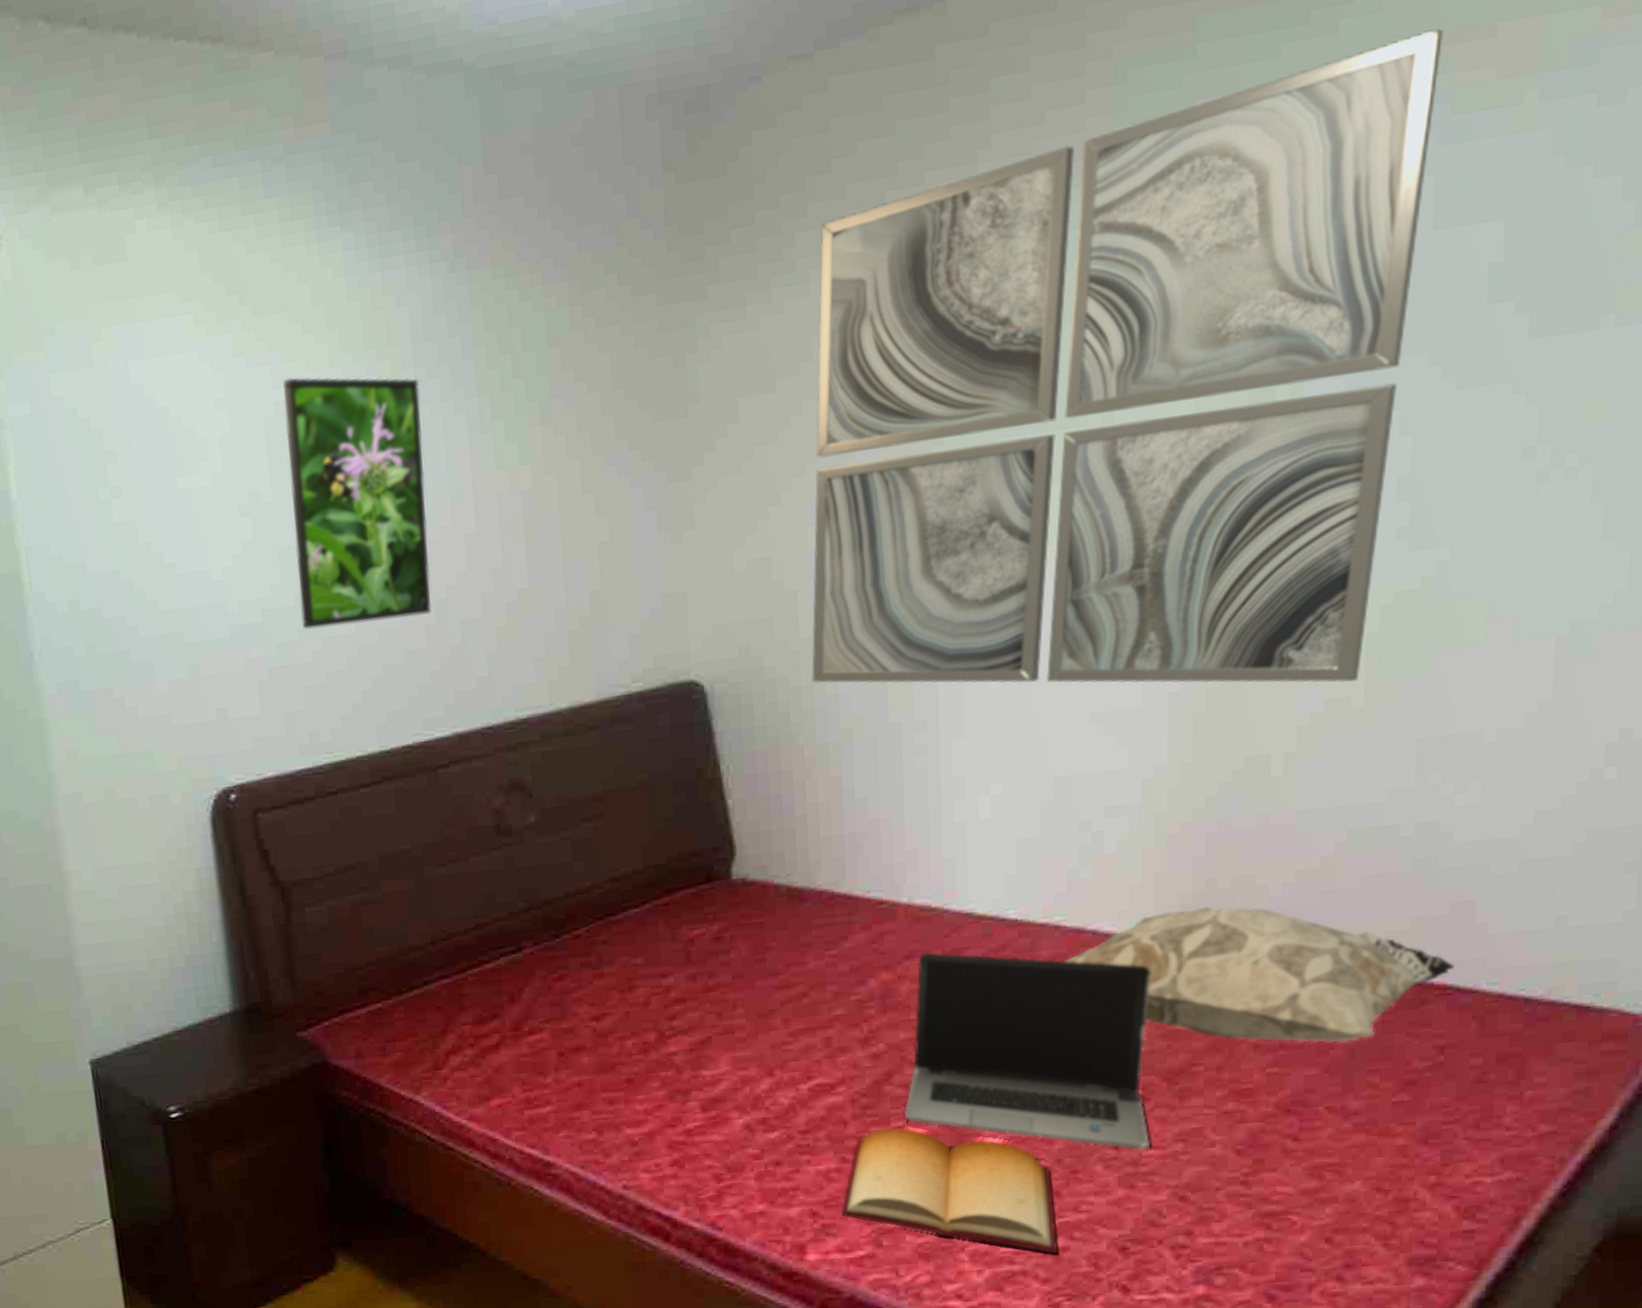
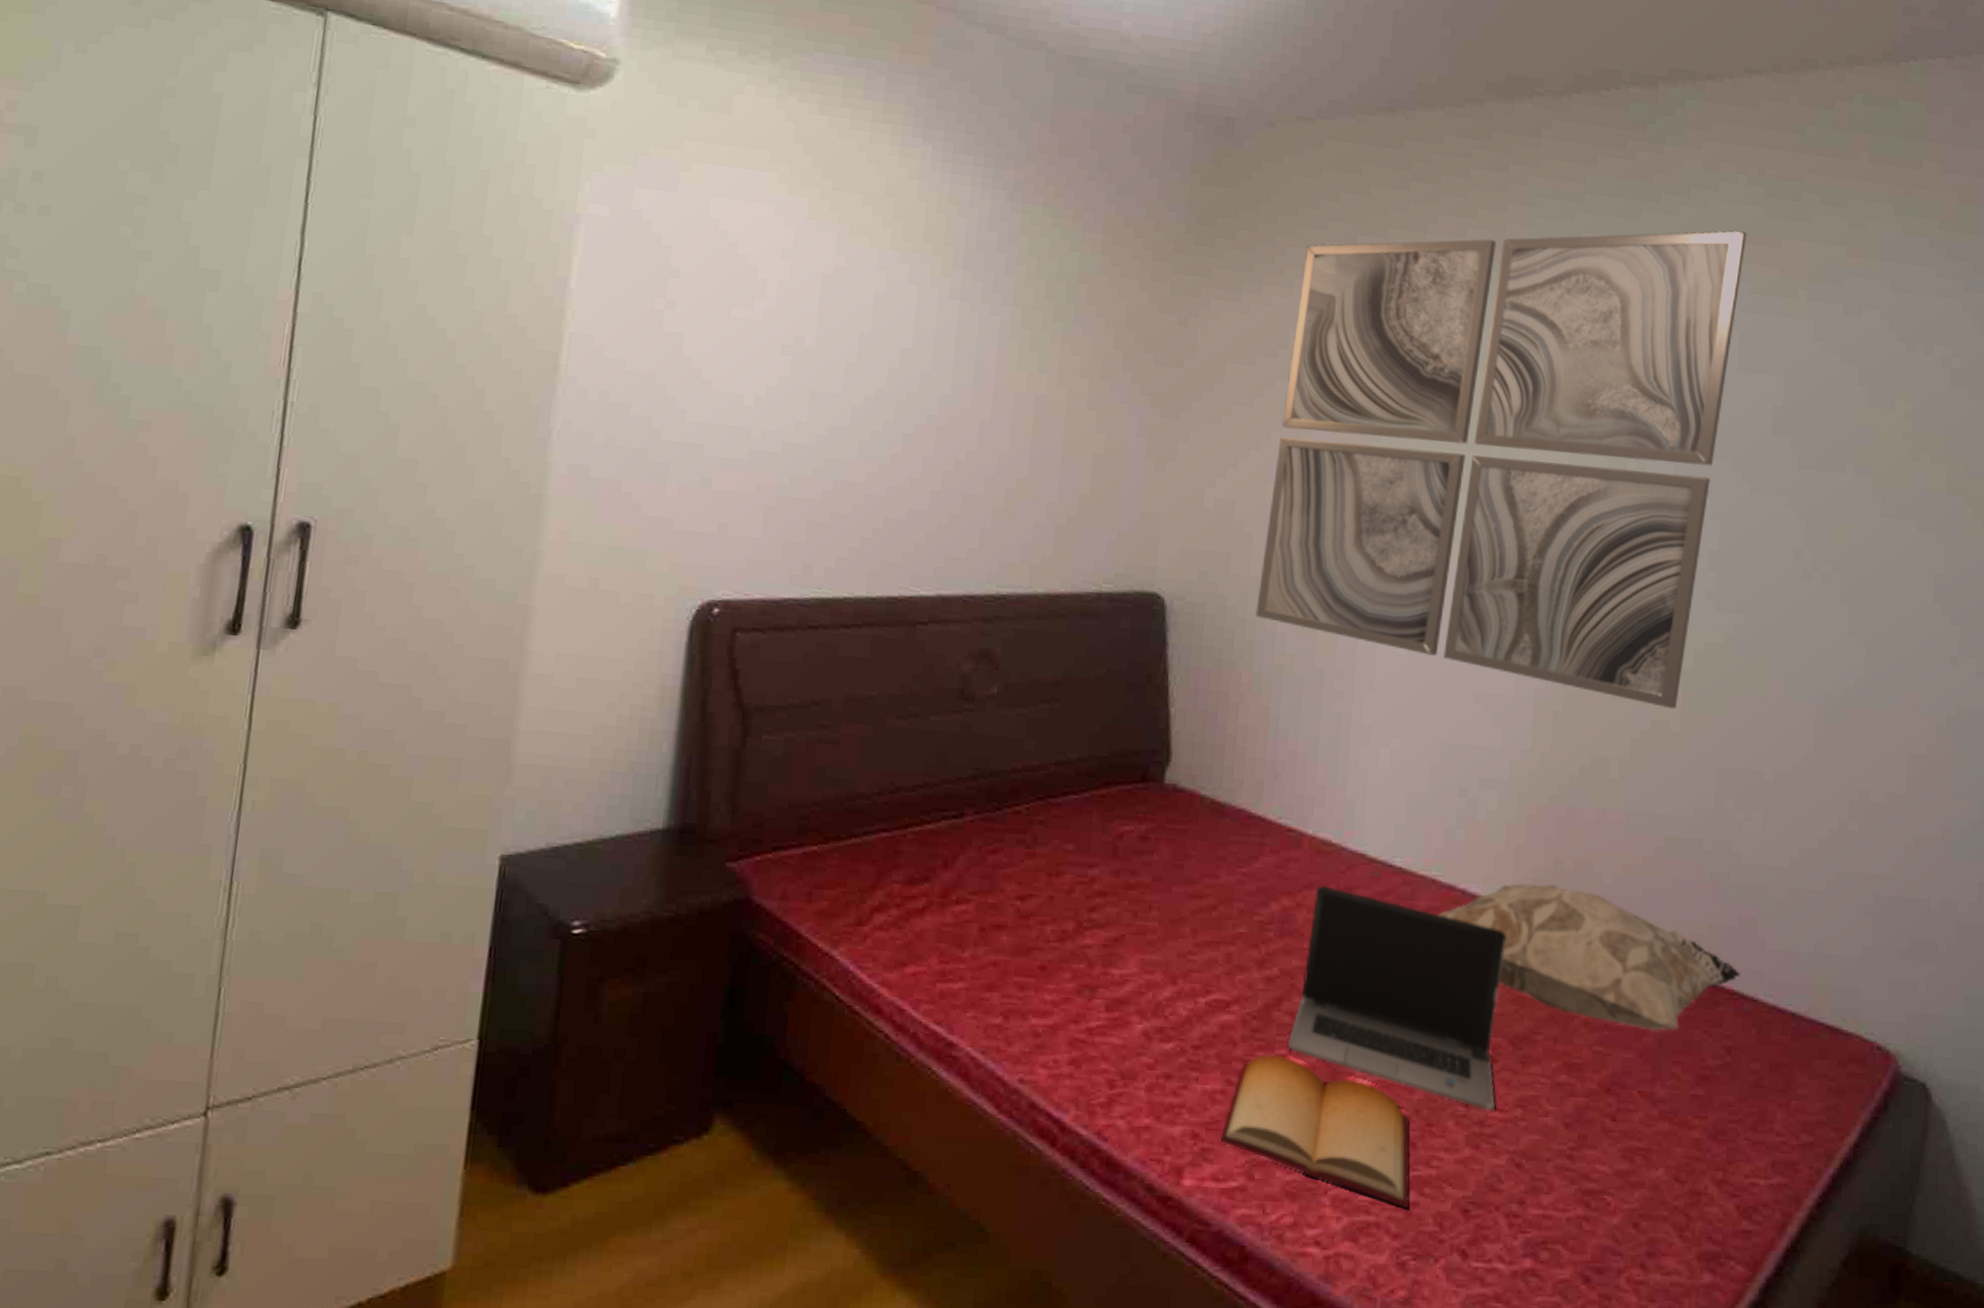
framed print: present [283,377,432,629] -> none [818,248,966,481]

